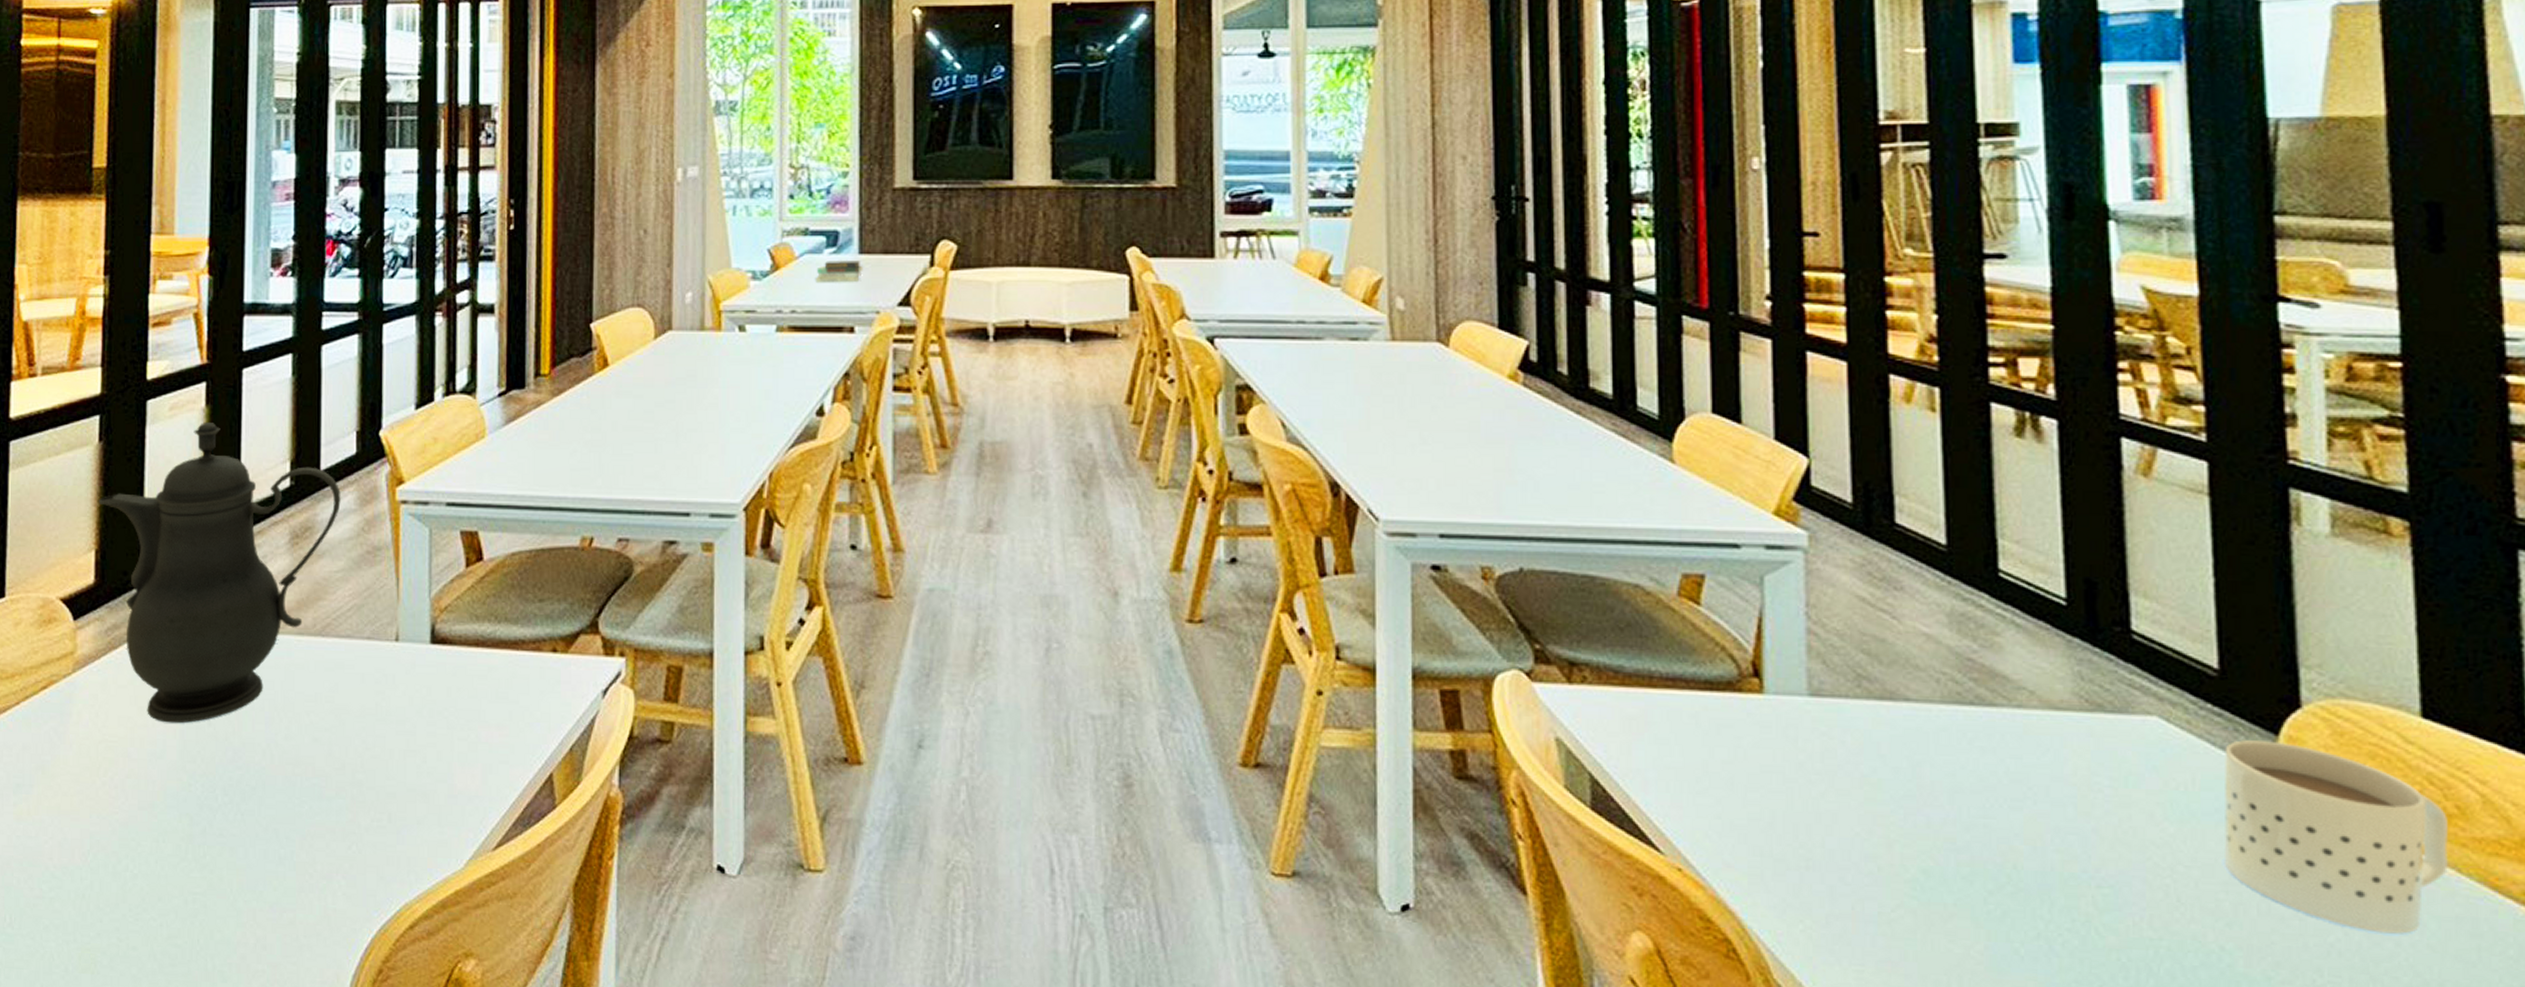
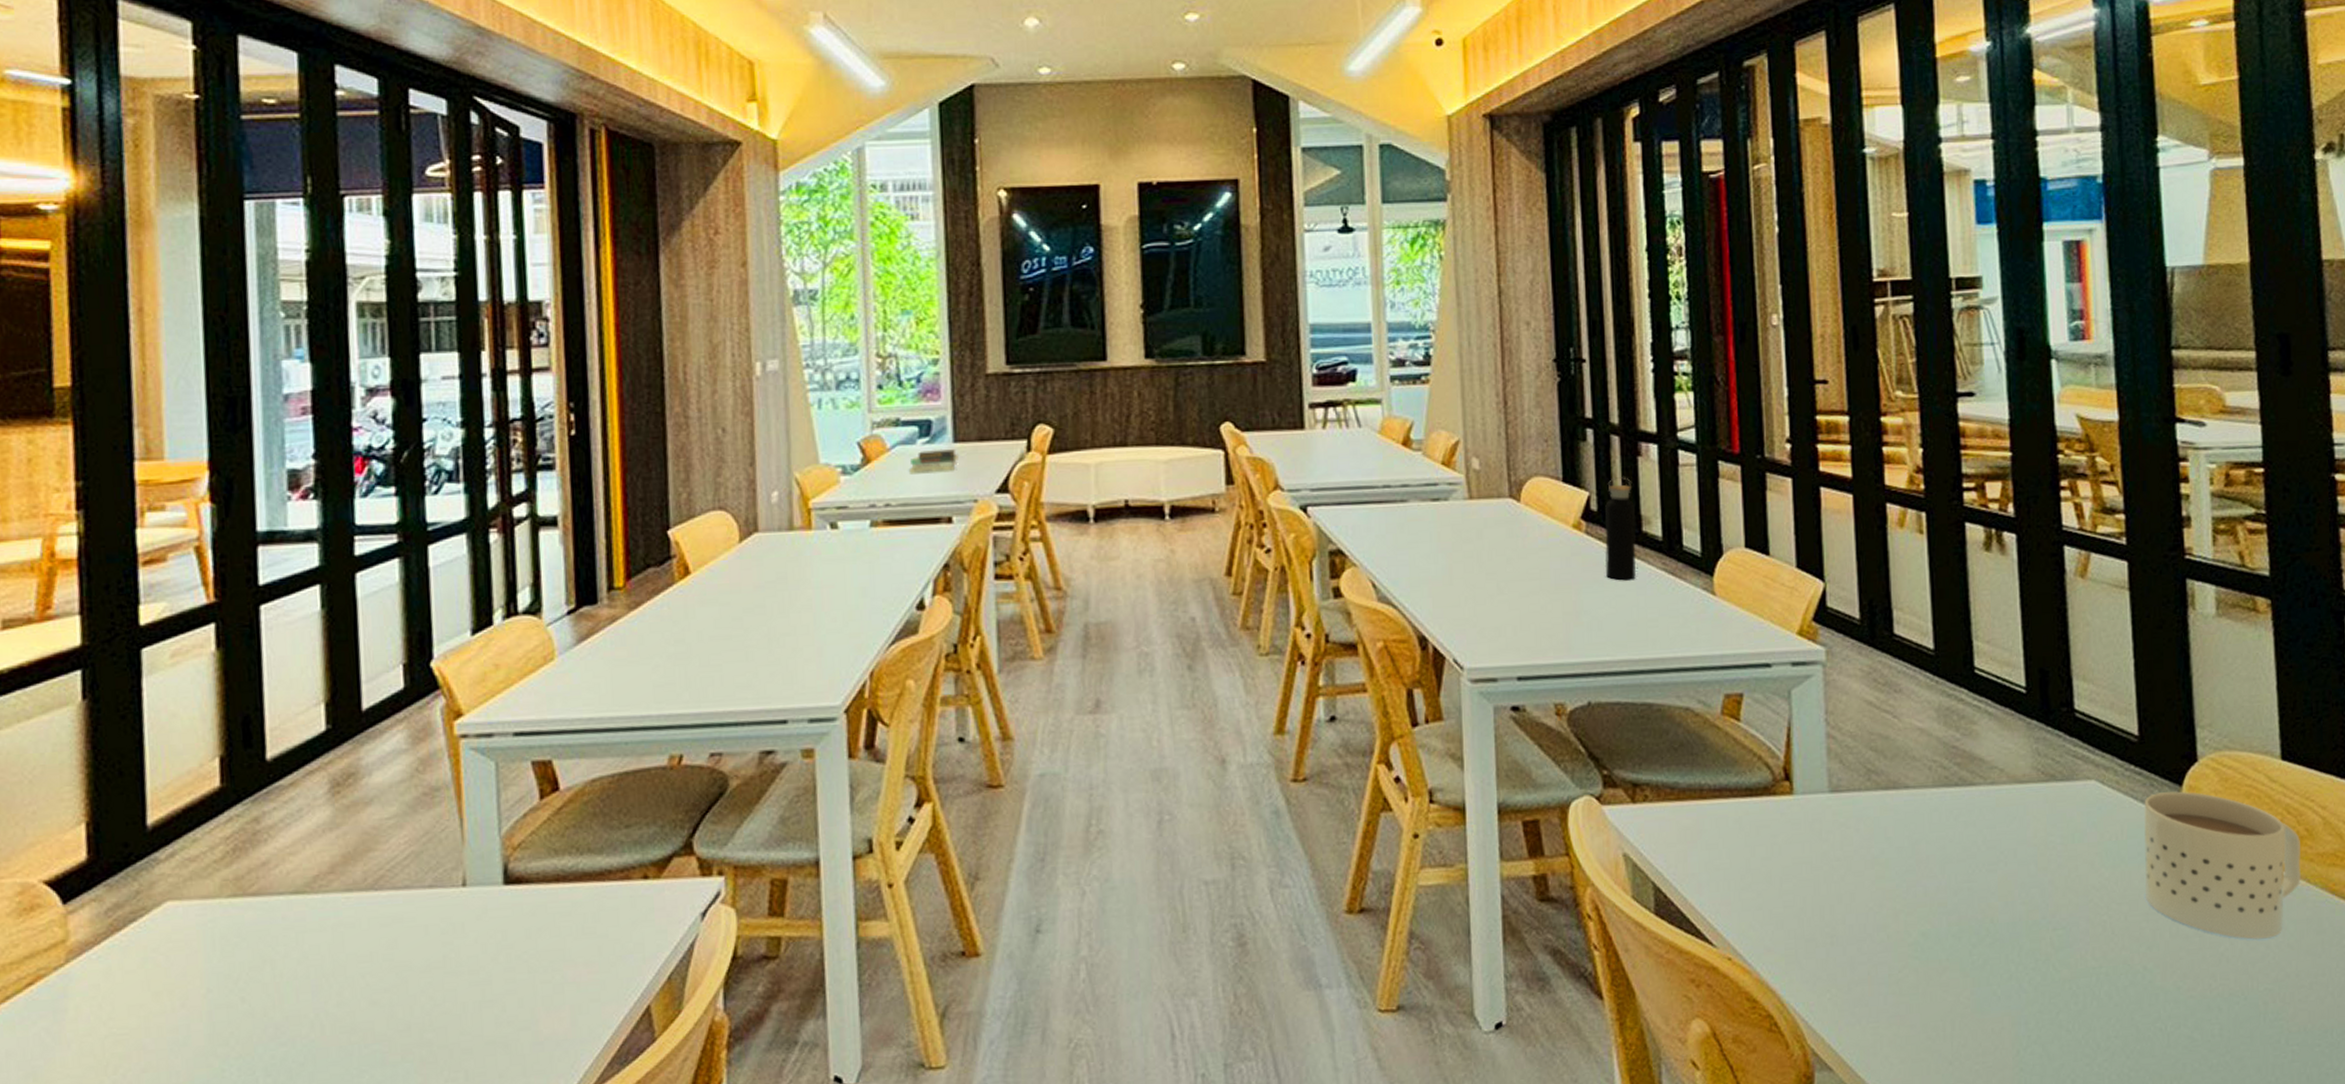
coffeepot: present [98,423,341,723] -> none [85,668,389,1005]
water bottle: none [1544,327,1583,440] -> present [1605,477,1637,581]

